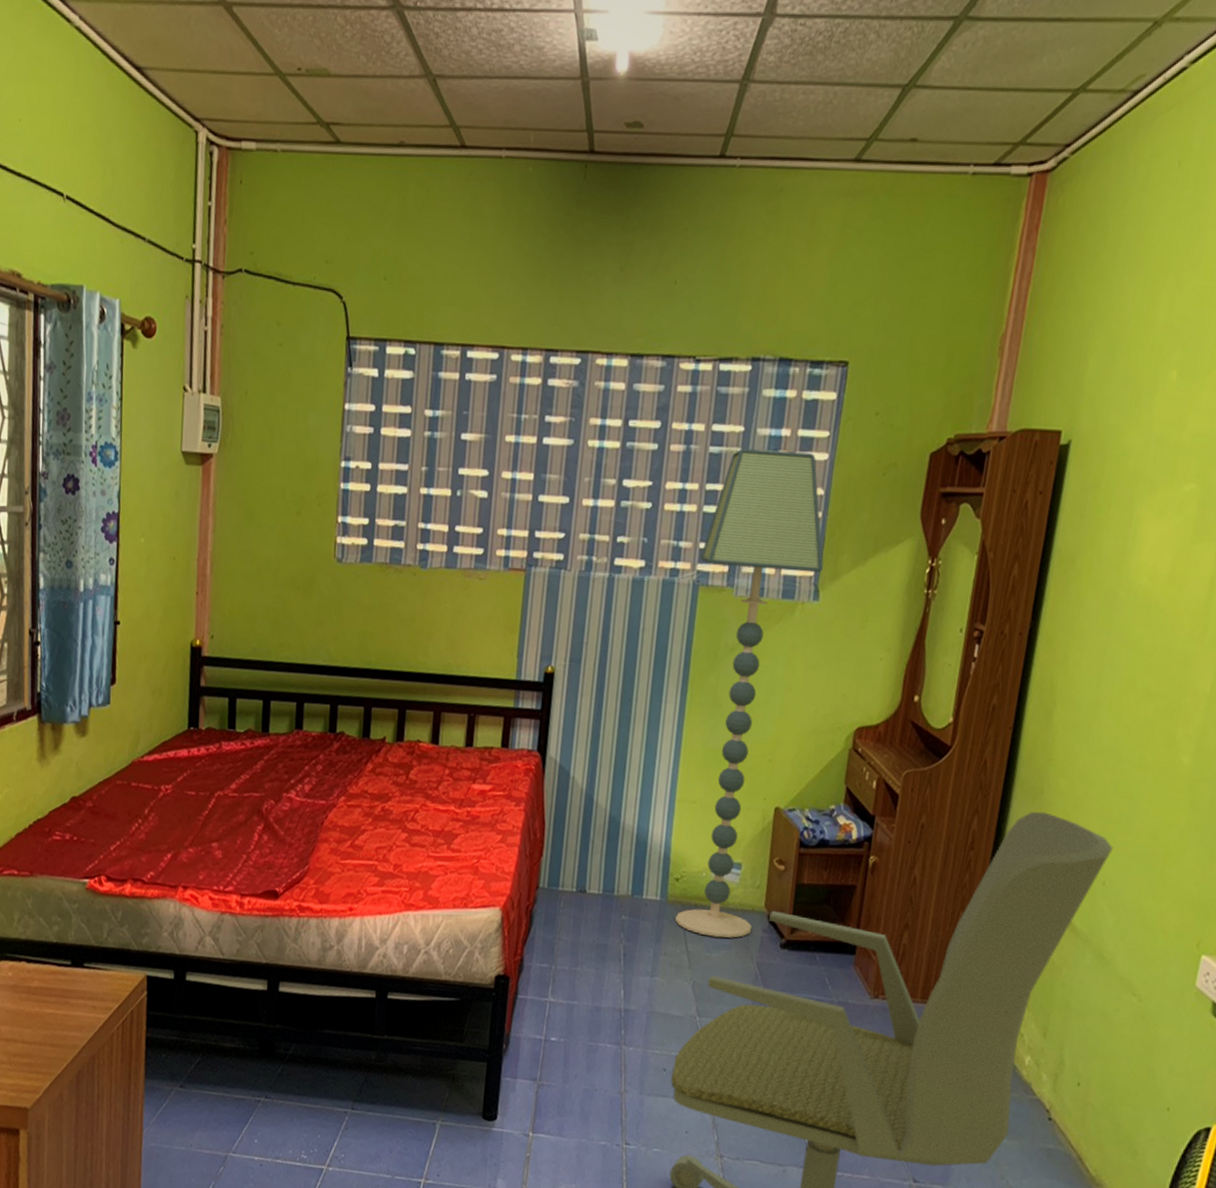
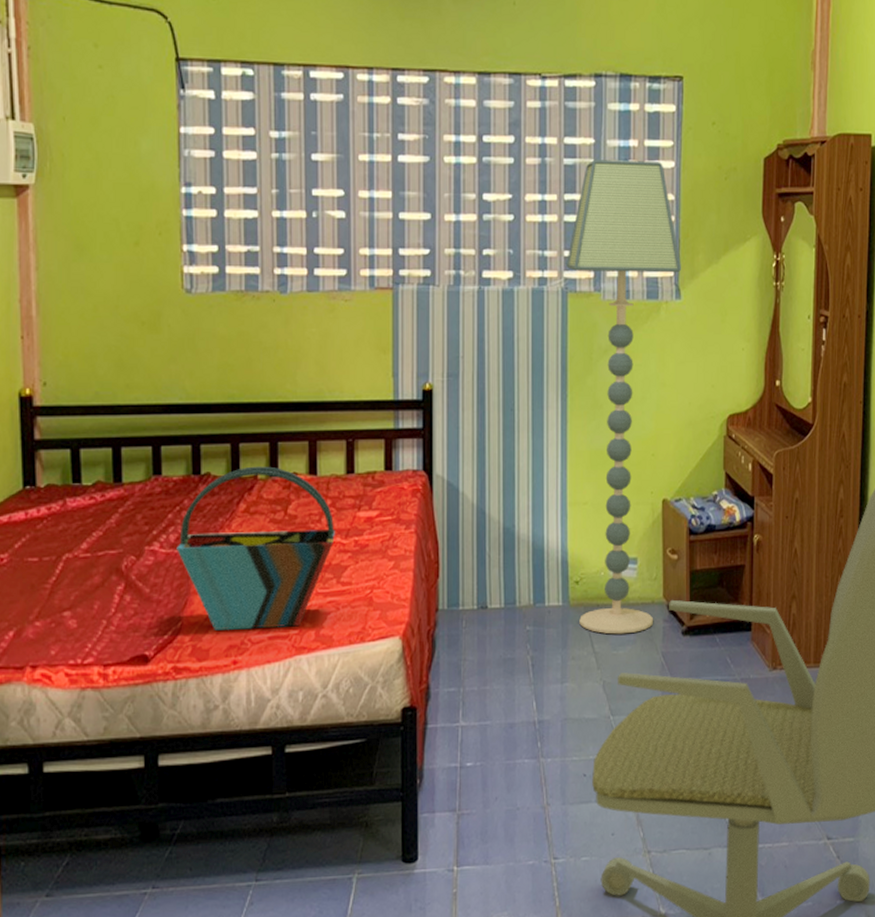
tote bag: none [309,730,450,885] -> present [176,466,335,630]

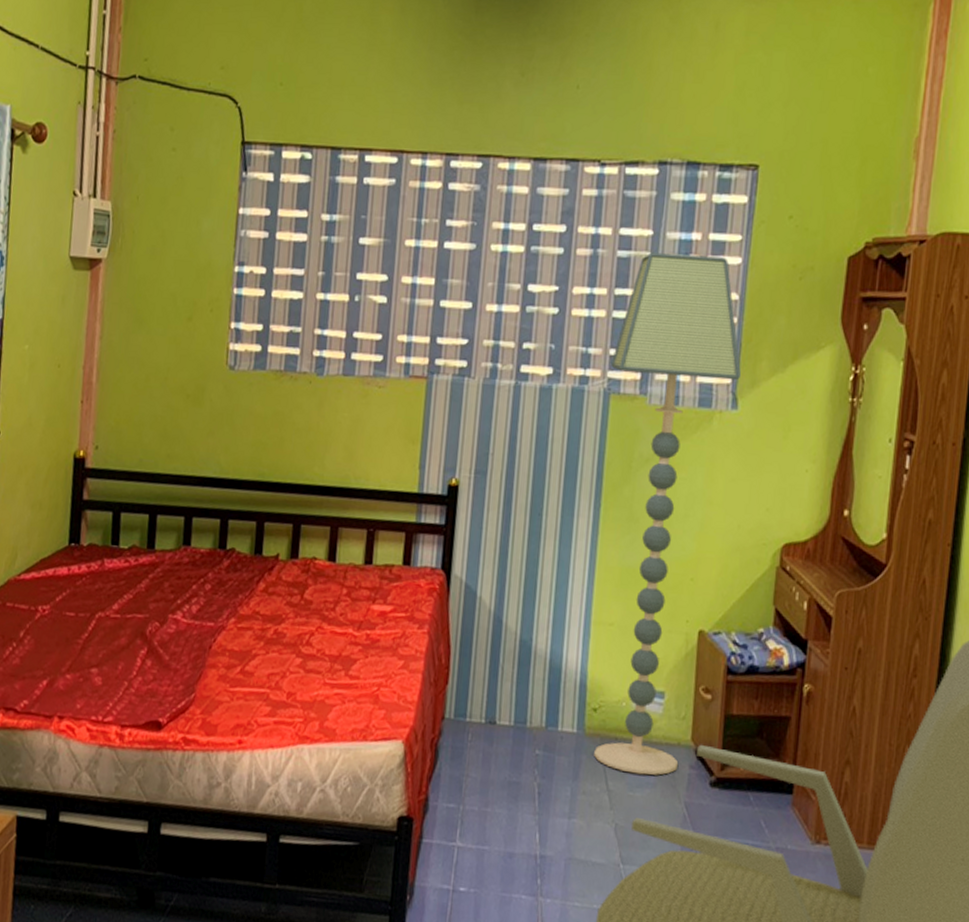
tote bag: present [176,466,335,630] -> none [197,546,348,715]

